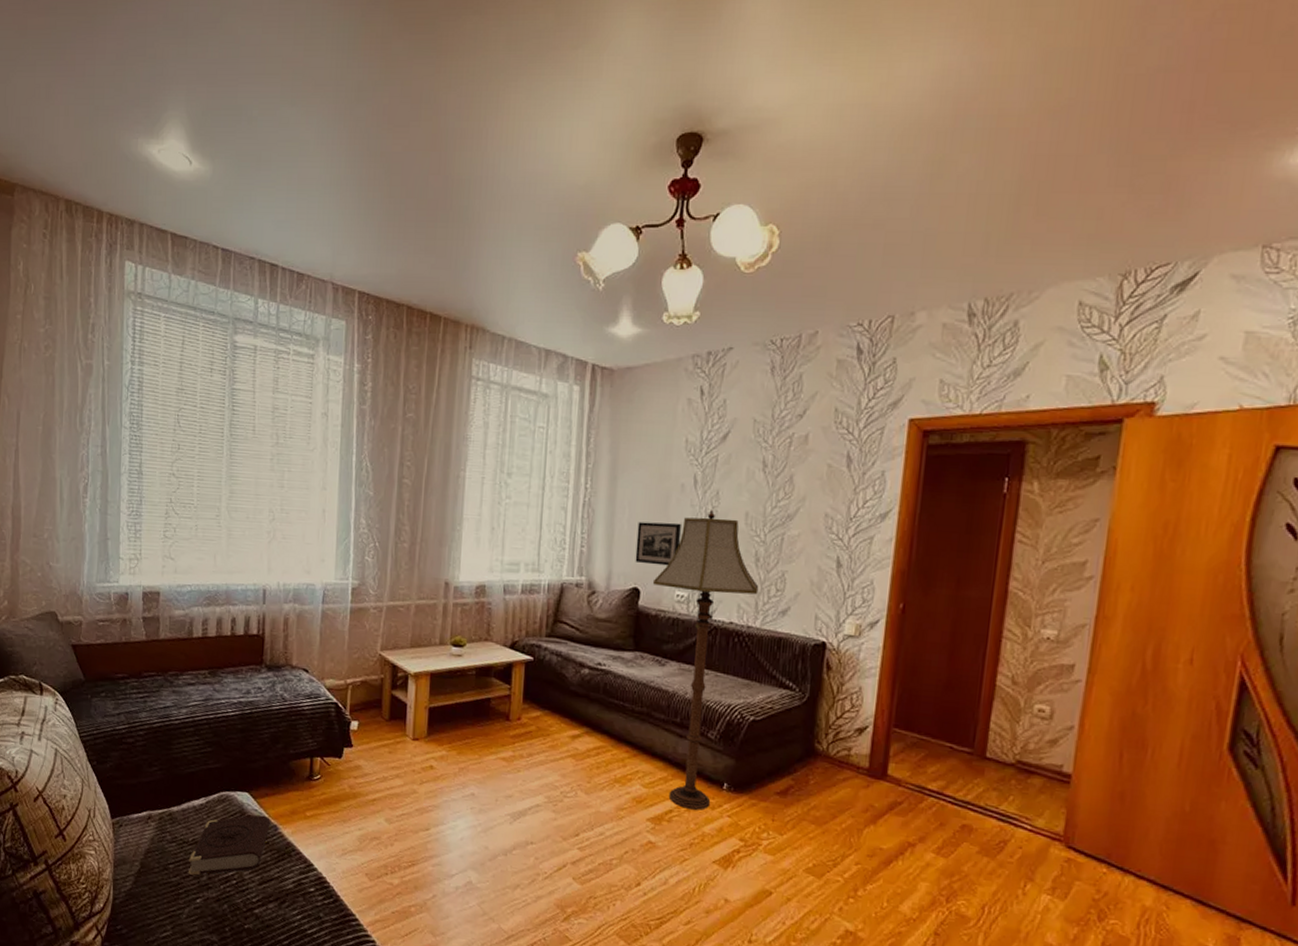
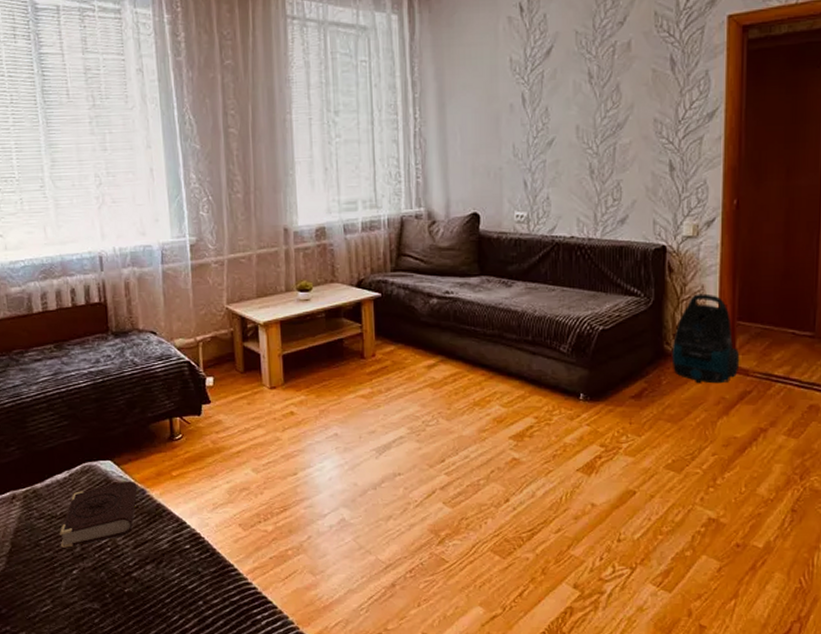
picture frame: present [635,521,682,566] -> none [471,143,515,189]
floor lamp: present [652,510,759,810] -> none [491,127,596,423]
vacuum cleaner: none [822,695,893,791] -> present [671,293,740,384]

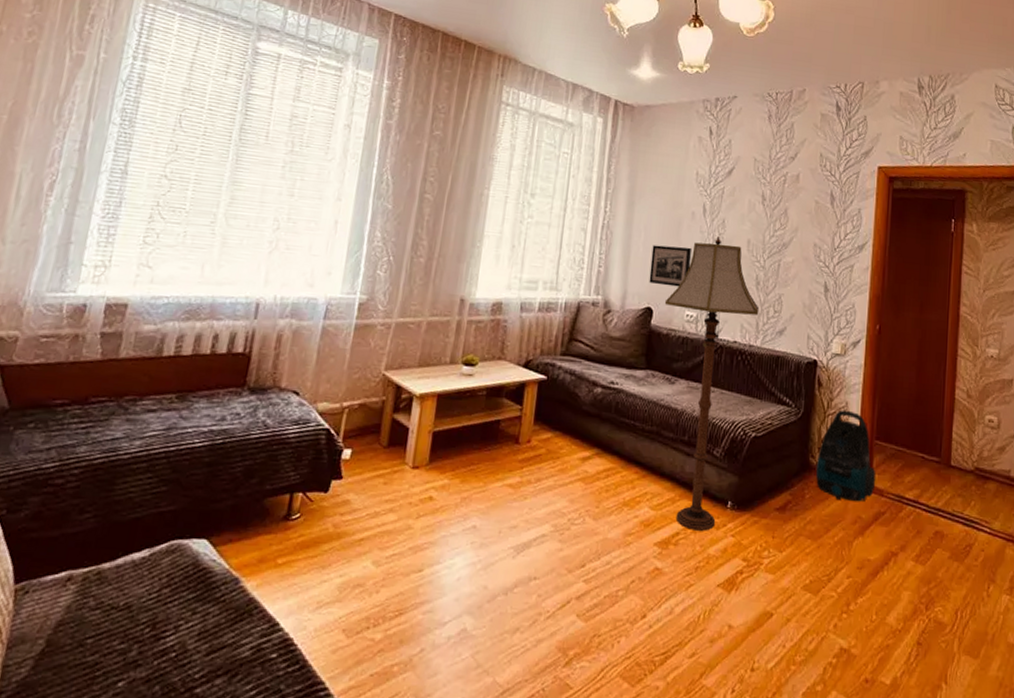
book: present [59,481,138,548] -> none [111,566,231,650]
picture frame: none [471,143,515,189] -> present [649,245,692,287]
floor lamp: none [491,127,596,423] -> present [664,237,759,531]

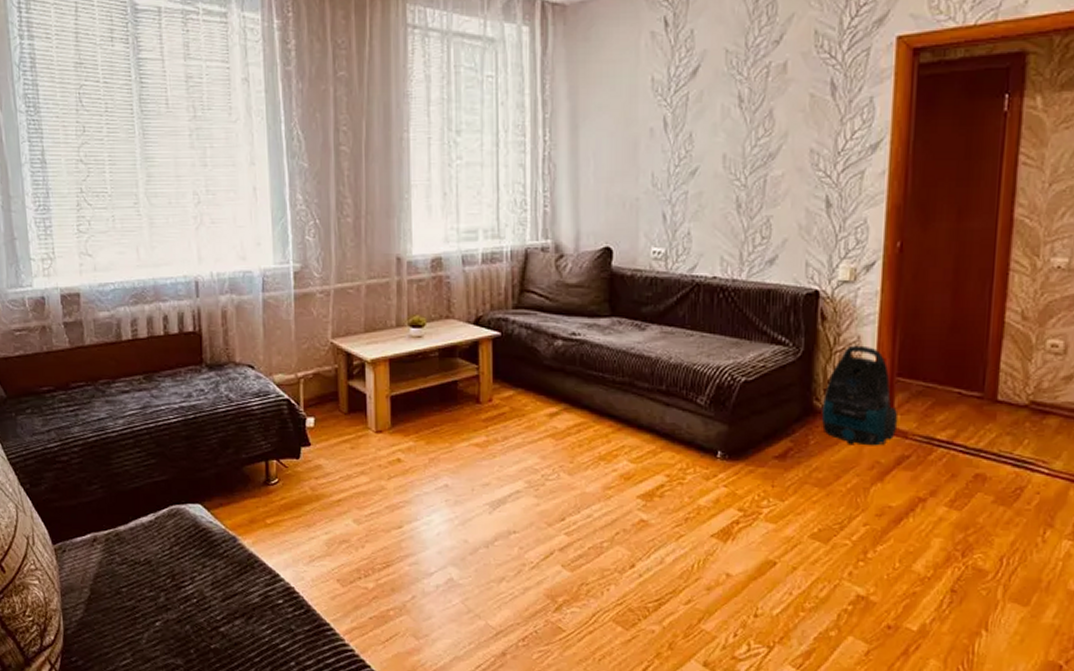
picture frame: present [649,245,692,287] -> none [604,172,654,220]
floor lamp: present [664,237,759,531] -> none [625,155,742,482]

